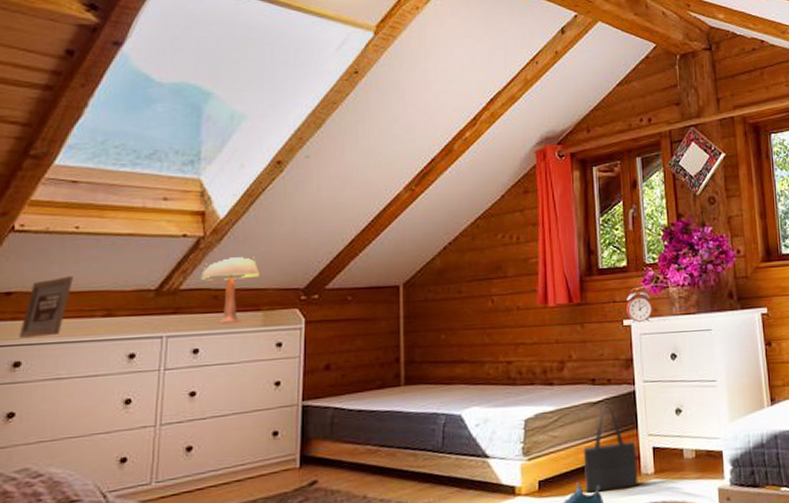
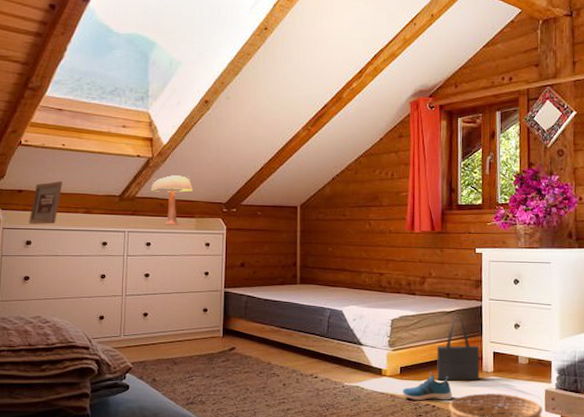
alarm clock: present [626,286,653,324] -> none [479,222,502,252]

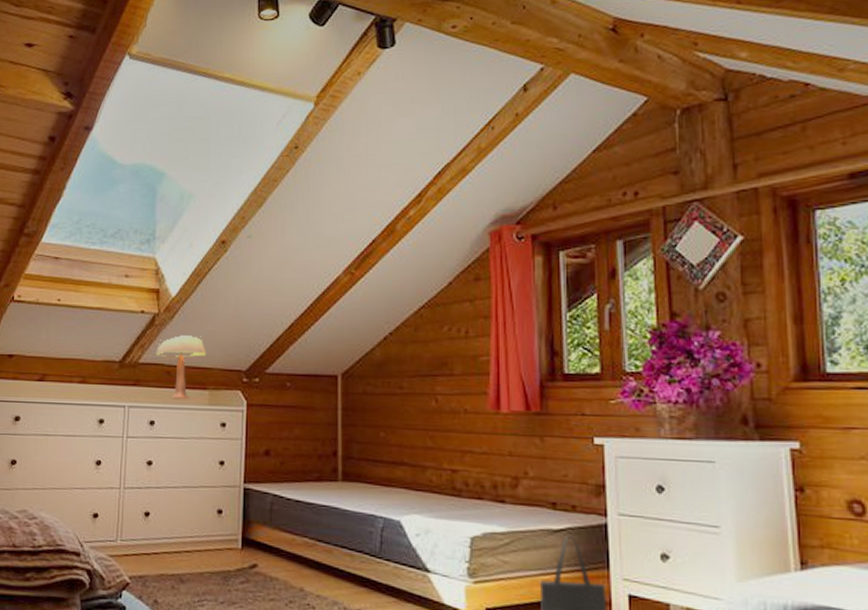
picture frame: present [29,181,63,224] -> none [18,343,57,397]

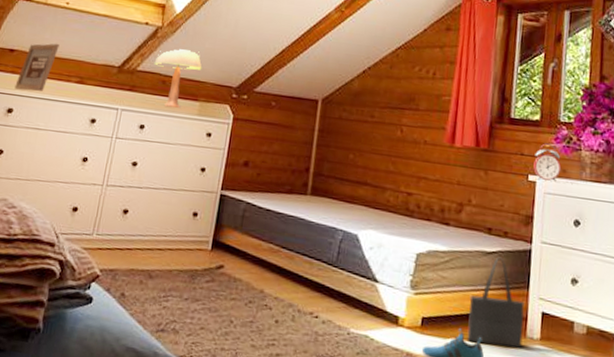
picture frame: none [18,343,57,397] -> present [14,43,60,92]
alarm clock: none [599,399,634,443] -> present [533,143,562,181]

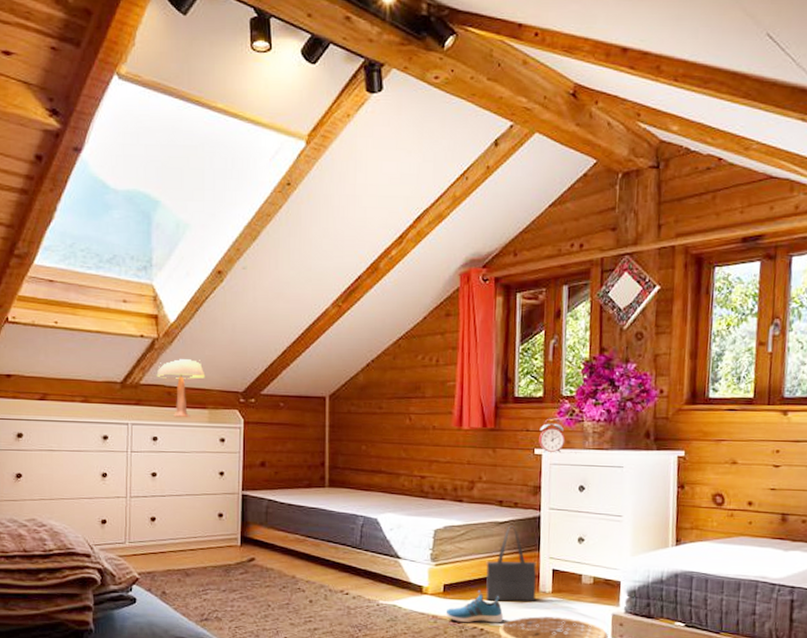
picture frame: present [14,43,60,92] -> none [19,364,56,415]

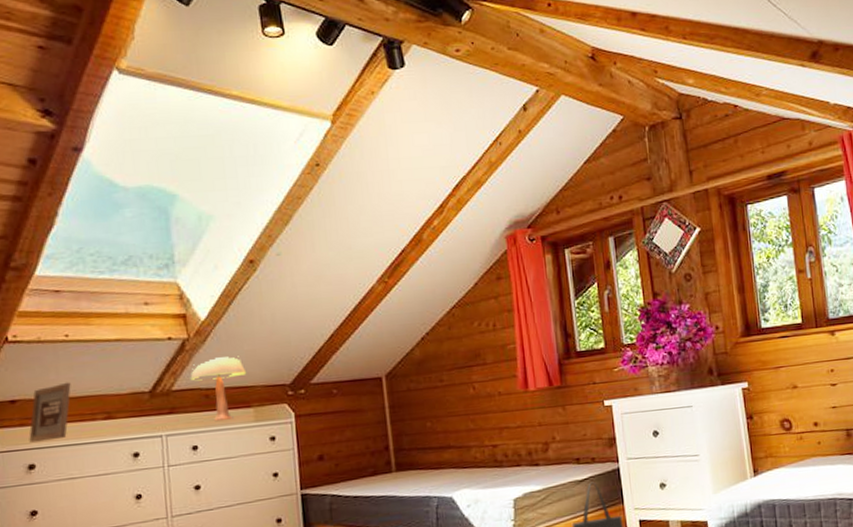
picture frame: none [19,364,56,415] -> present [29,382,71,443]
alarm clock: present [539,418,566,453] -> none [606,367,633,404]

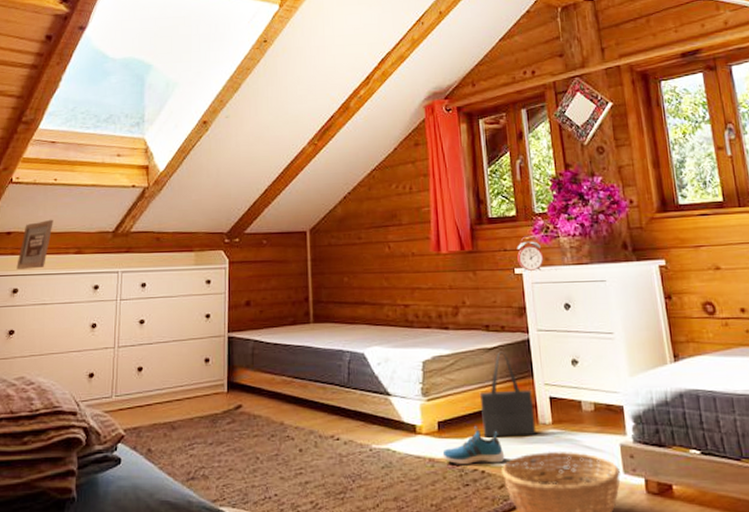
table lamp: present [190,356,247,422] -> none [146,204,192,263]
alarm clock: none [606,367,633,404] -> present [517,236,544,272]

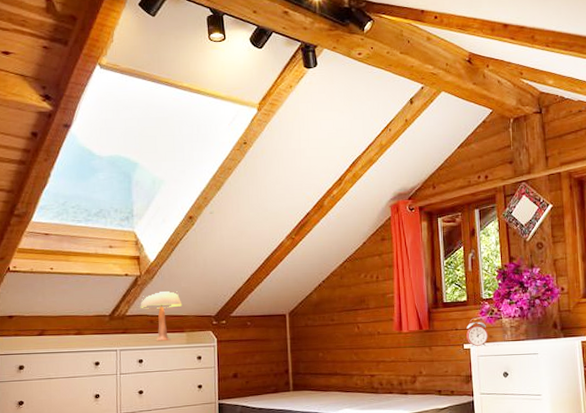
picture frame: present [16,219,53,270] -> none [20,304,53,349]
table lamp: none [146,204,192,263] -> present [140,291,183,342]

